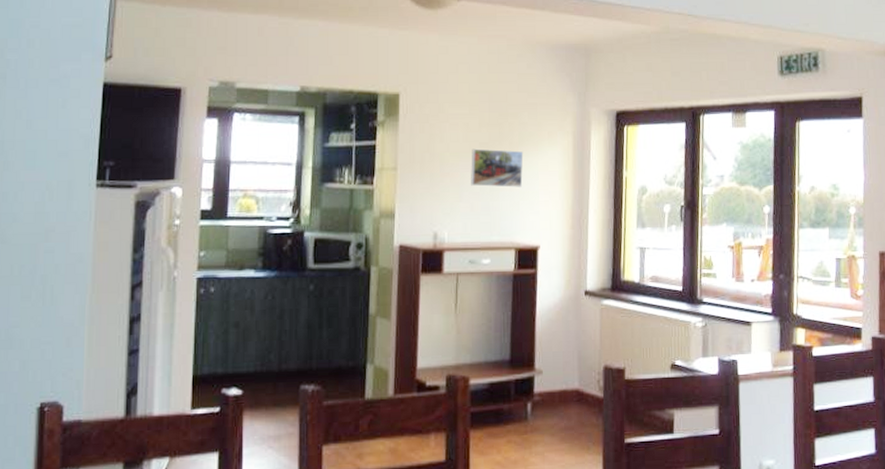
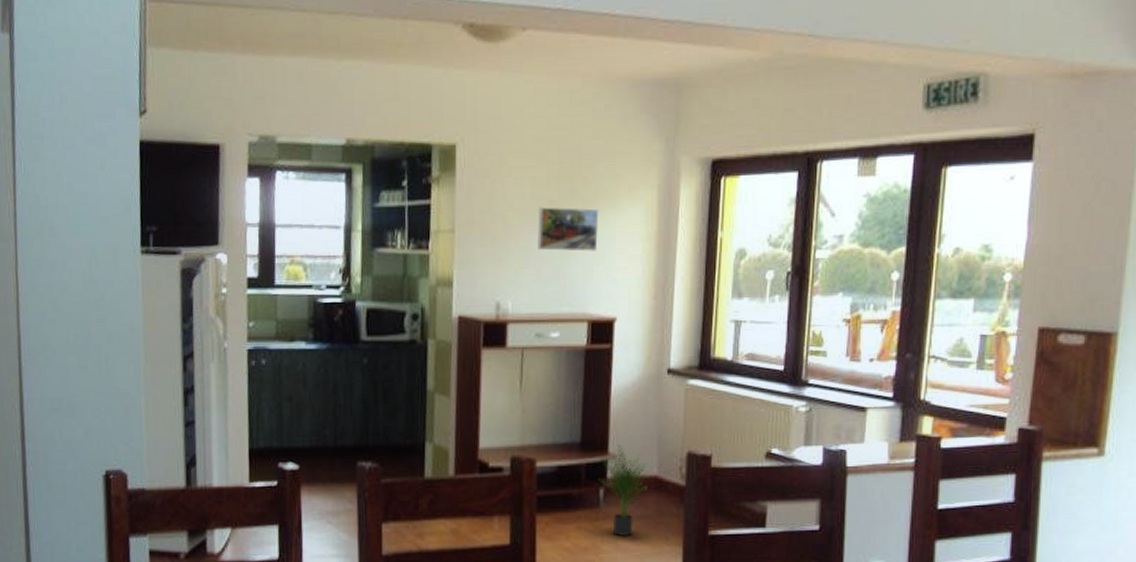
potted plant: none [526,361,571,447] -> present [598,444,649,536]

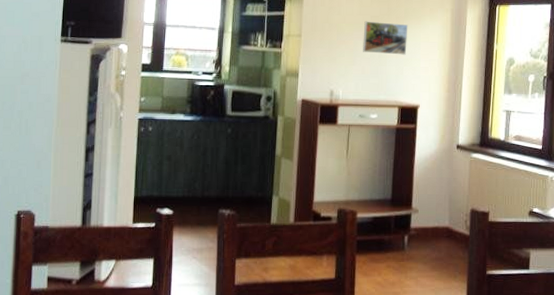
potted plant: present [598,444,649,536] -> none [404,201,442,273]

